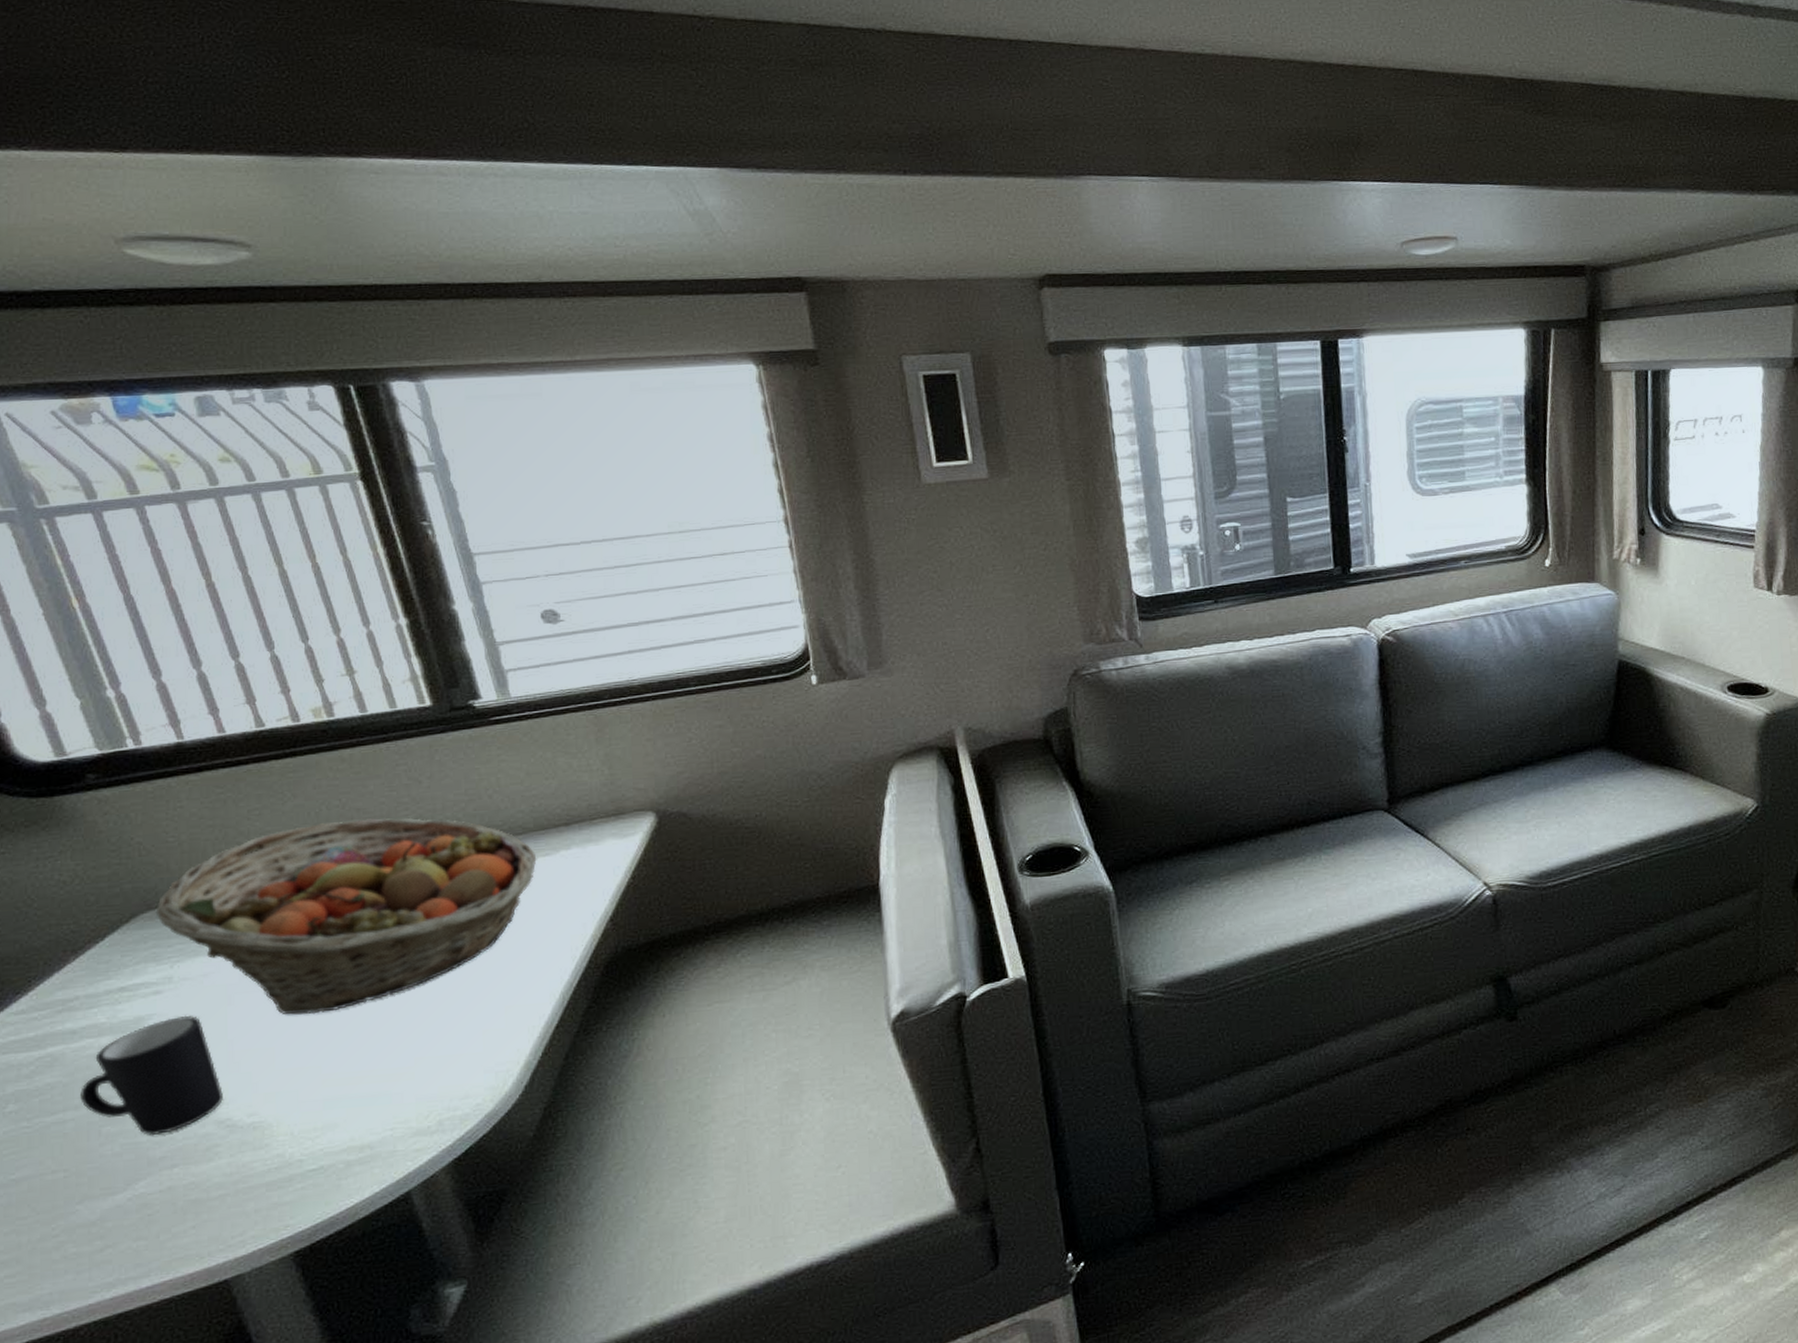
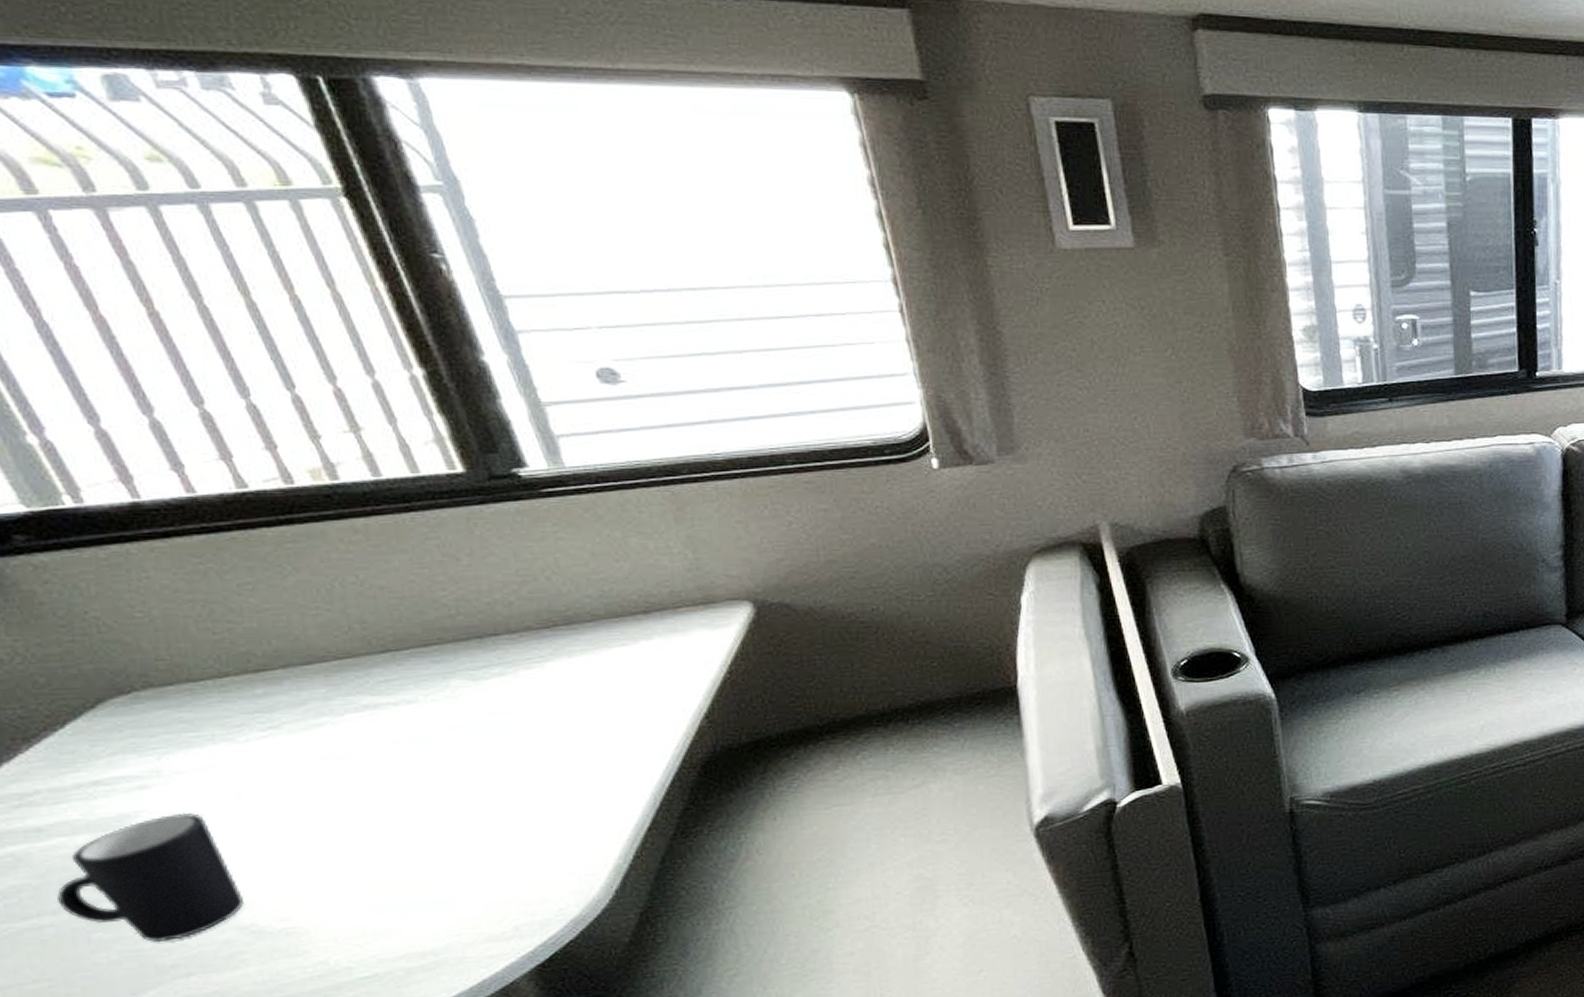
fruit basket: present [155,817,537,1015] -> none [129,598,612,814]

